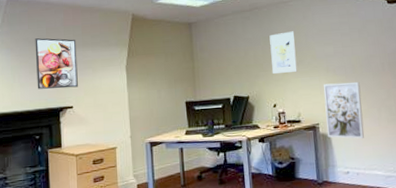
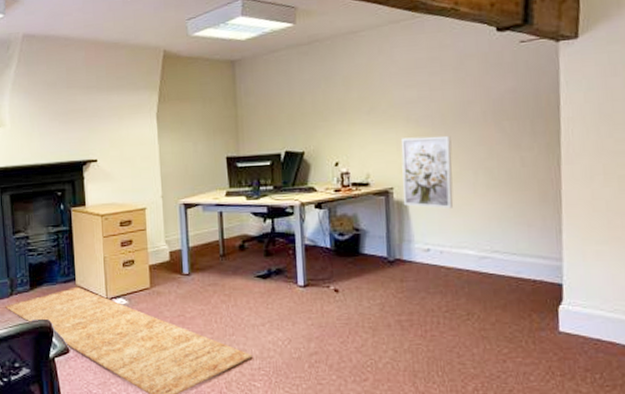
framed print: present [35,38,78,89] -> none [54,80,103,140]
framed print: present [269,31,297,74] -> none [333,70,368,124]

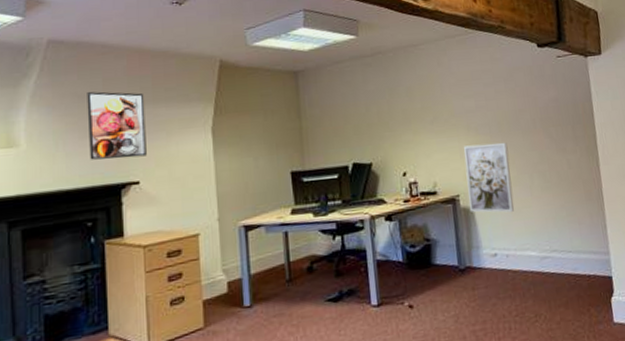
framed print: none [54,80,103,140] -> present [87,91,147,160]

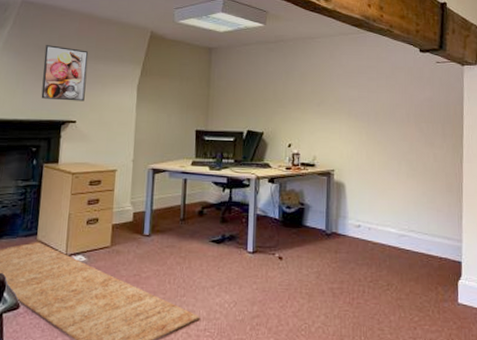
wall art: present [463,142,514,213] -> none [341,129,382,191]

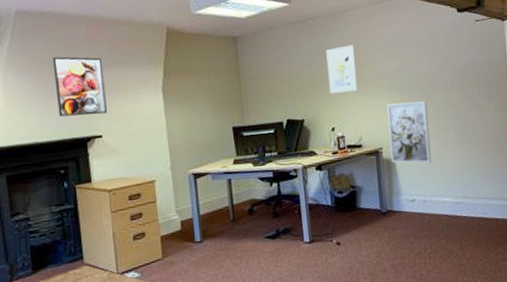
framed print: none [291,69,319,112] -> present [326,45,358,93]
wall art: none [341,129,382,191] -> present [386,100,432,164]

